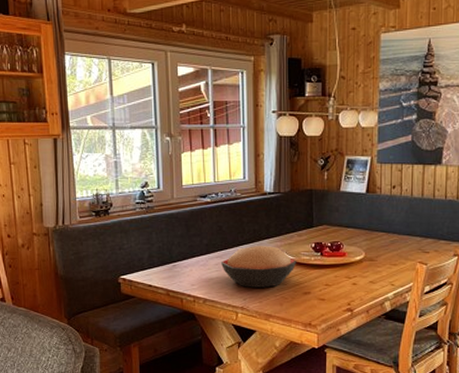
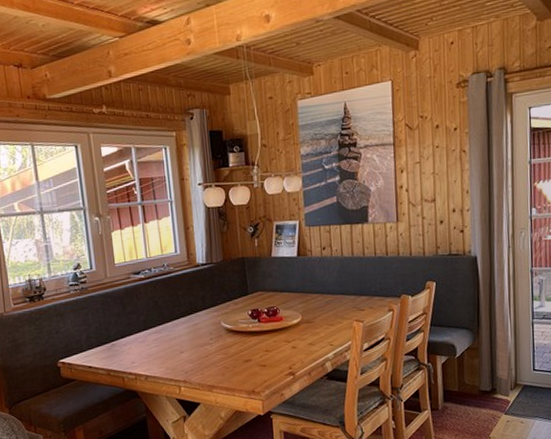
decorative bowl: present [220,246,297,289] -> none [159,317,235,361]

